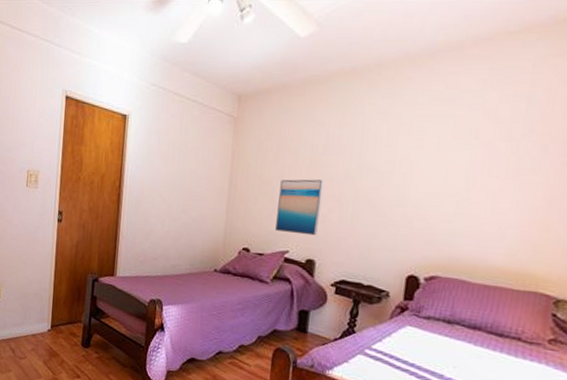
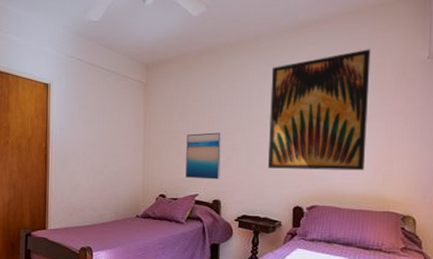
wall art: none [379,81,535,238] -> present [268,49,371,171]

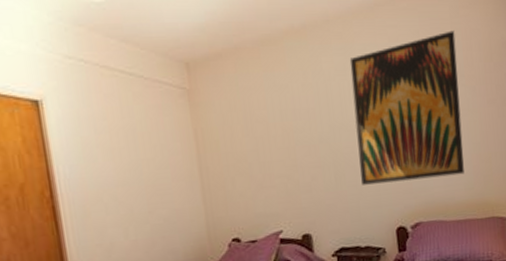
wall art: present [186,132,221,180] -> none [256,147,307,212]

